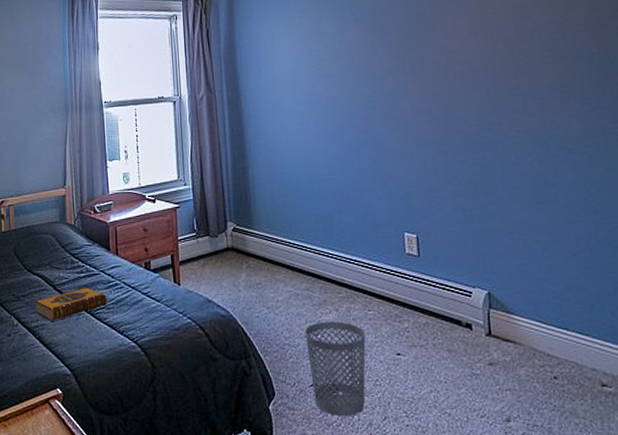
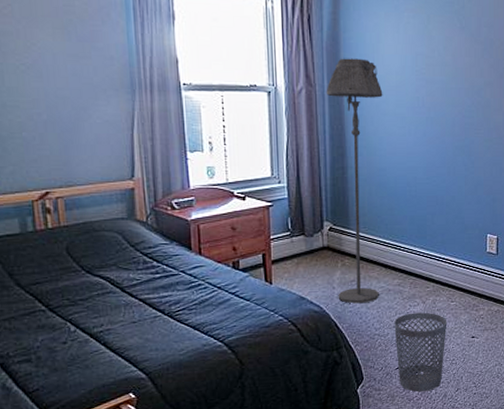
hardback book: present [34,287,108,322] -> none [97,288,189,327]
floor lamp: none [225,62,287,309] -> present [326,58,383,304]

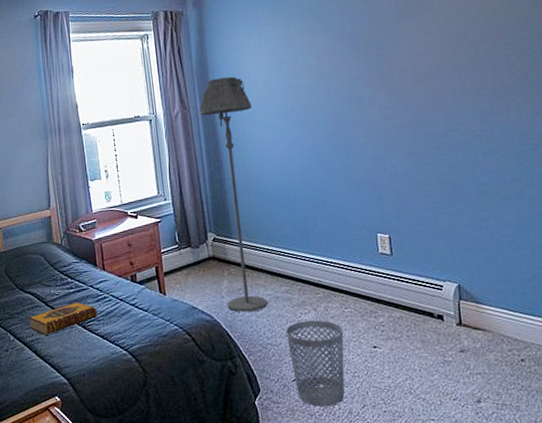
hardback book: none [97,288,189,327] -> present [28,302,98,336]

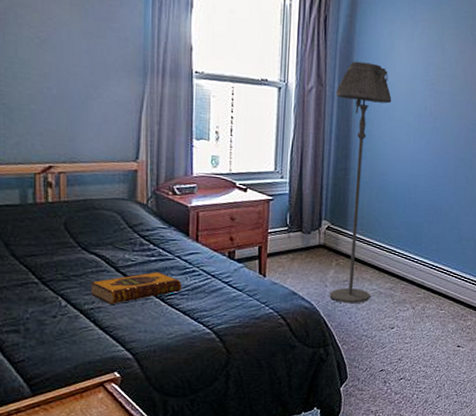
wastebasket: present [286,320,345,406] -> none [382,317,435,395]

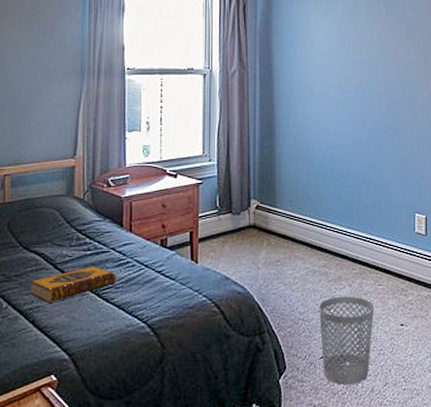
floor lamp: present [329,61,392,304] -> none [257,42,311,285]
wastebasket: none [382,317,435,395] -> present [319,296,375,385]

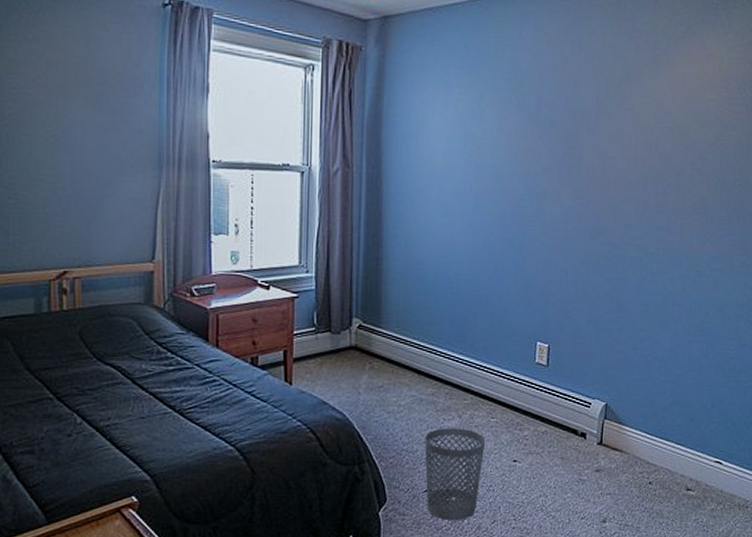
hardback book: present [29,266,117,304] -> none [106,382,202,421]

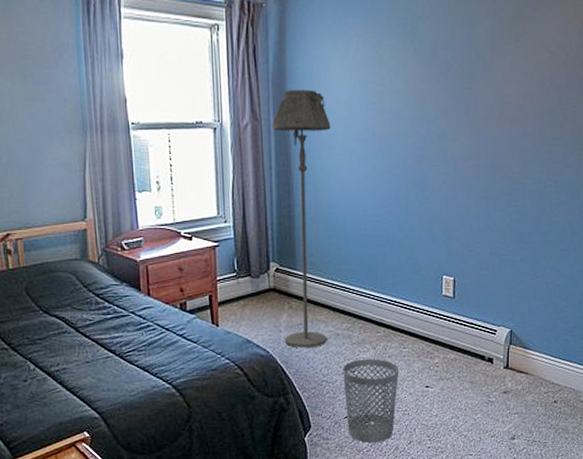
floor lamp: none [363,137,427,413] -> present [272,89,331,348]

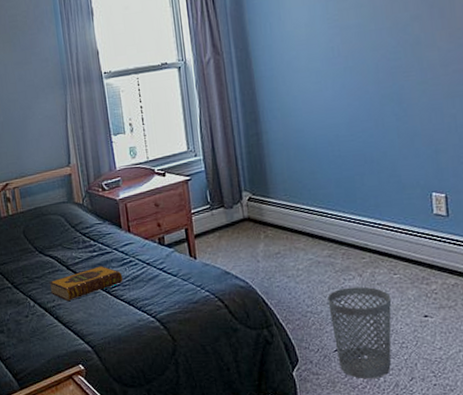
hardback book: none [54,329,139,366] -> present [49,266,123,302]
floor lamp: present [272,89,331,348] -> none [233,17,308,278]

